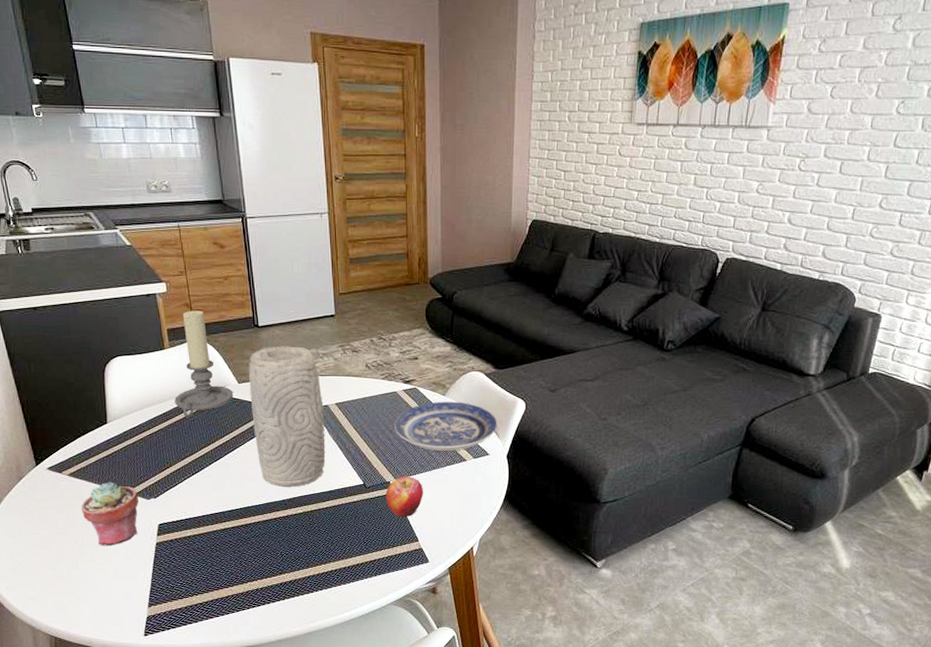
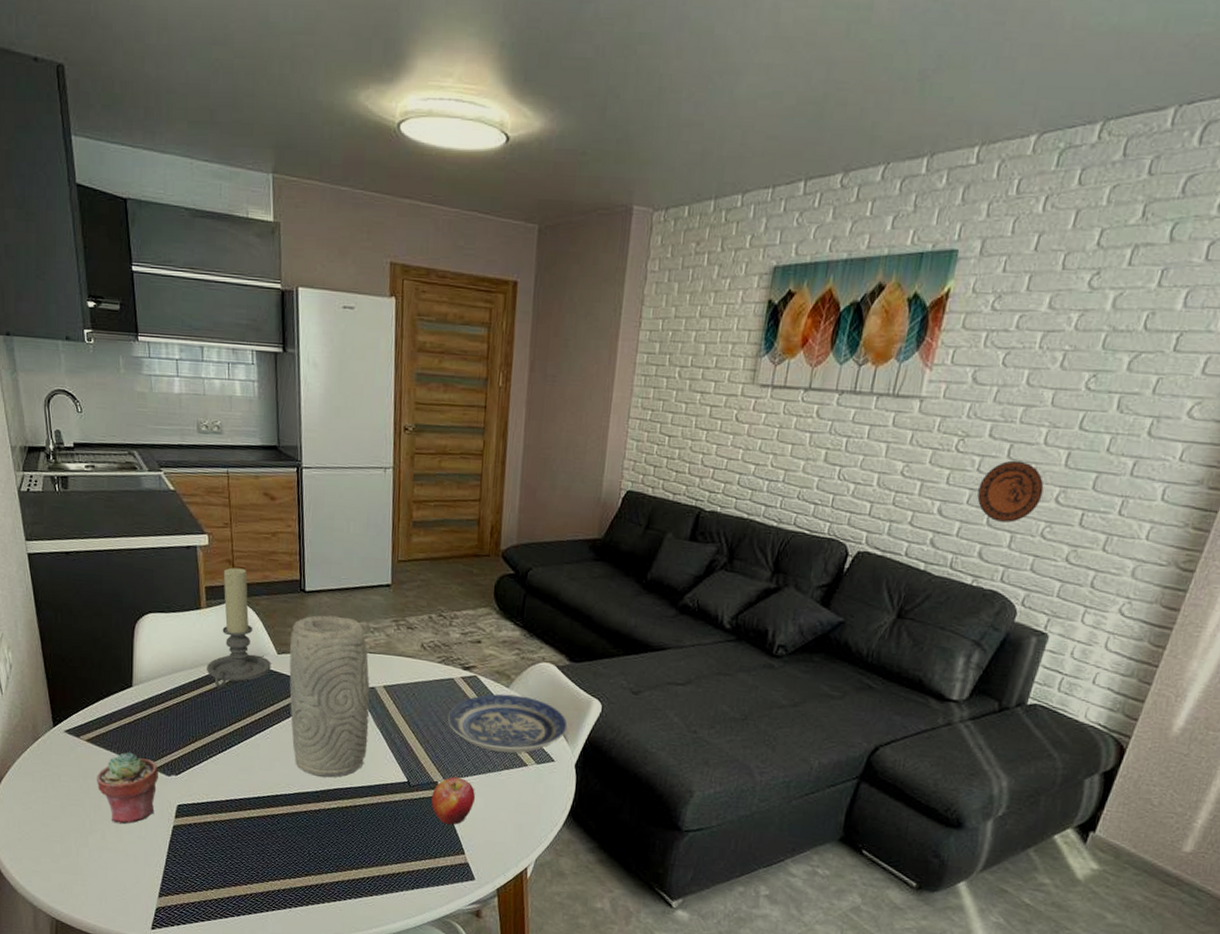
decorative plate: none [818,175,870,226] -> present [977,460,1044,523]

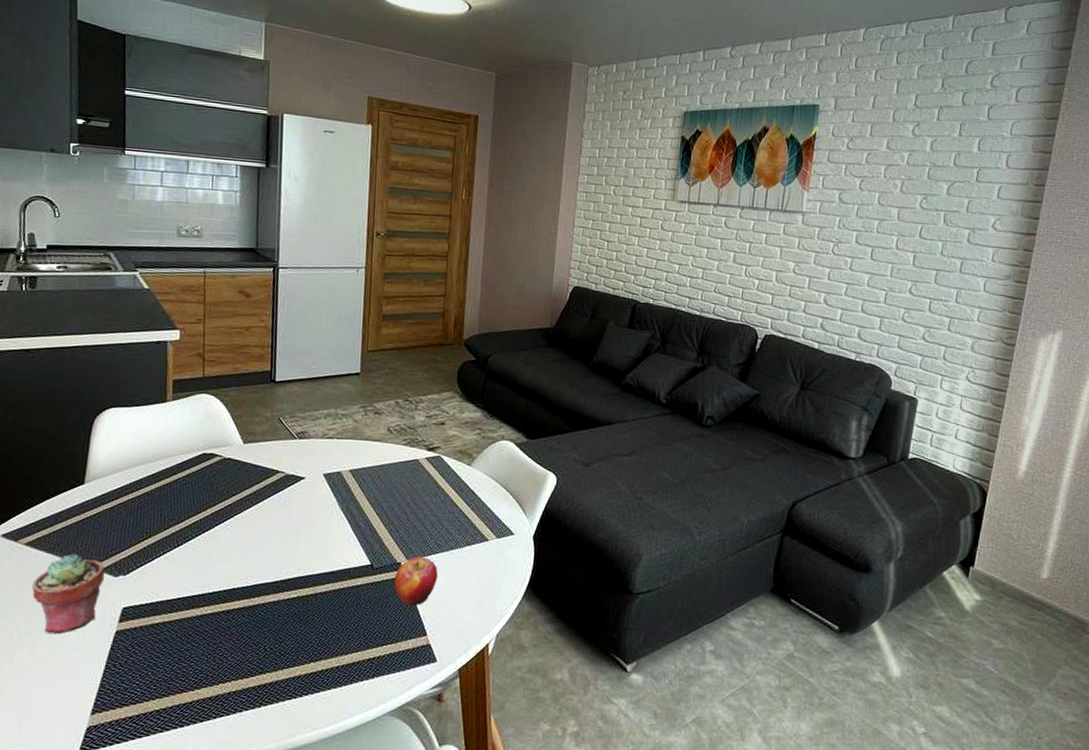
candle holder: present [207,567,271,688] -> none [167,361,237,480]
vase: present [289,615,370,778] -> none [253,404,336,566]
plate: present [447,694,568,754] -> none [411,472,526,529]
decorative plate: present [977,460,1044,523] -> none [852,261,900,310]

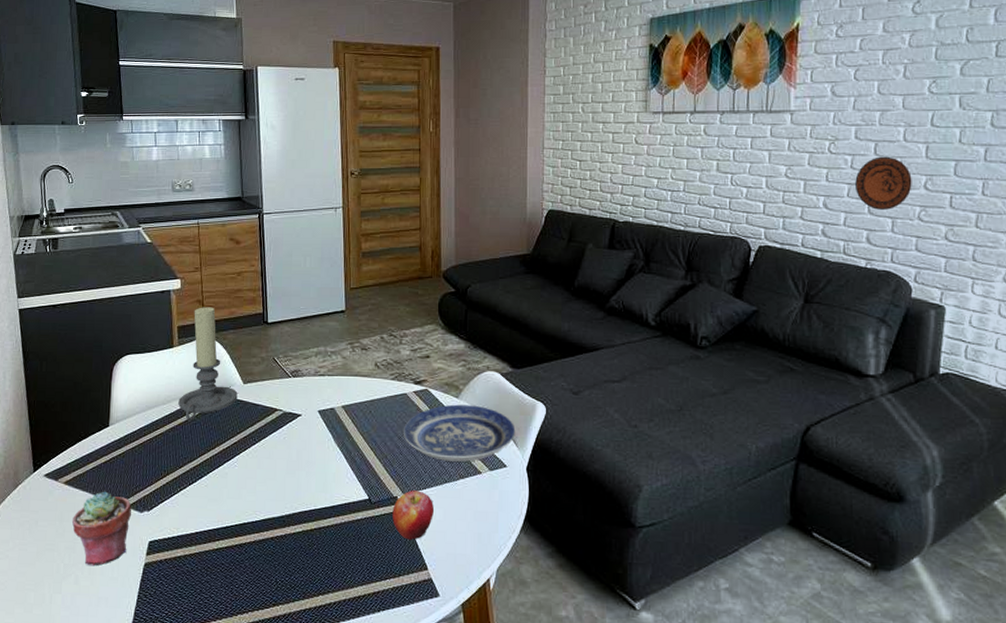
candle holder: none [167,361,237,480] -> present [178,307,238,421]
plate: none [411,472,526,529] -> present [403,404,516,462]
decorative plate: none [852,261,900,310] -> present [855,156,912,210]

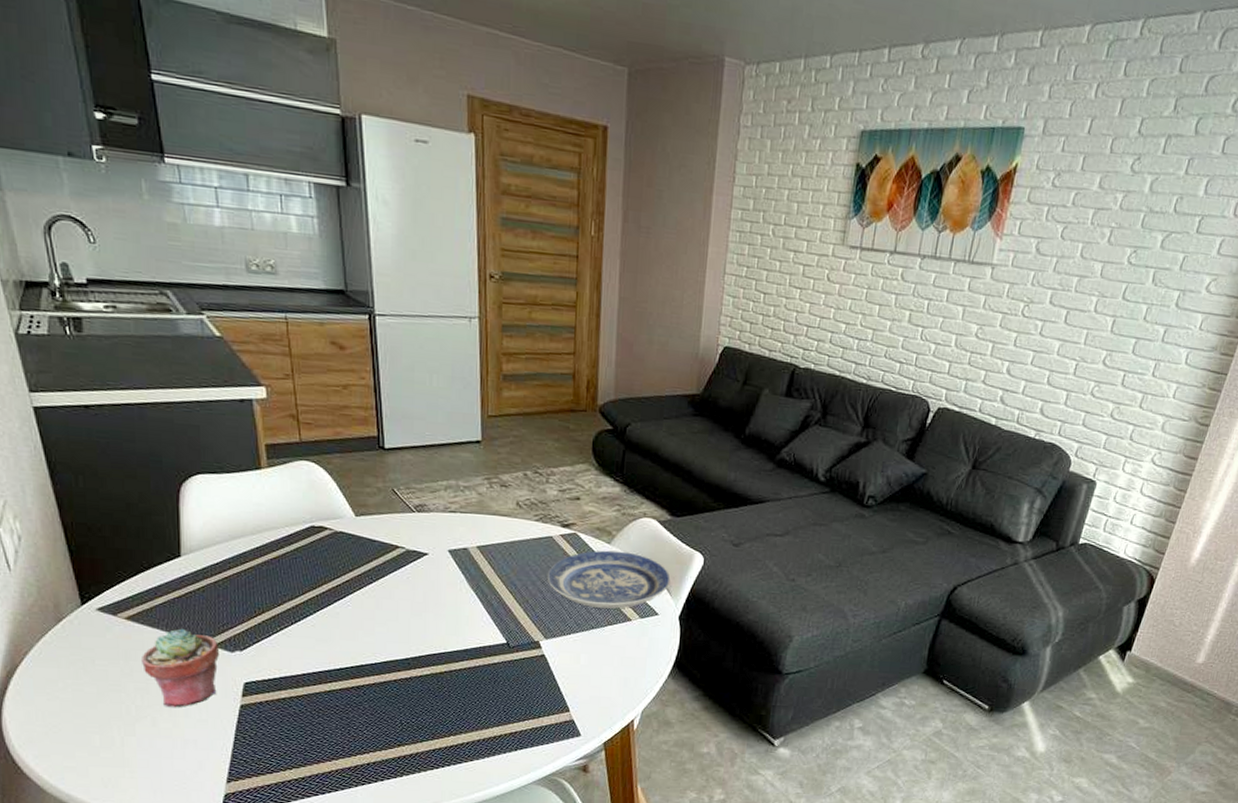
candle holder: present [178,307,238,421] -> none [272,423,349,554]
apple: present [392,490,434,540] -> none [533,635,578,684]
decorative plate: present [855,156,912,210] -> none [1039,325,1094,382]

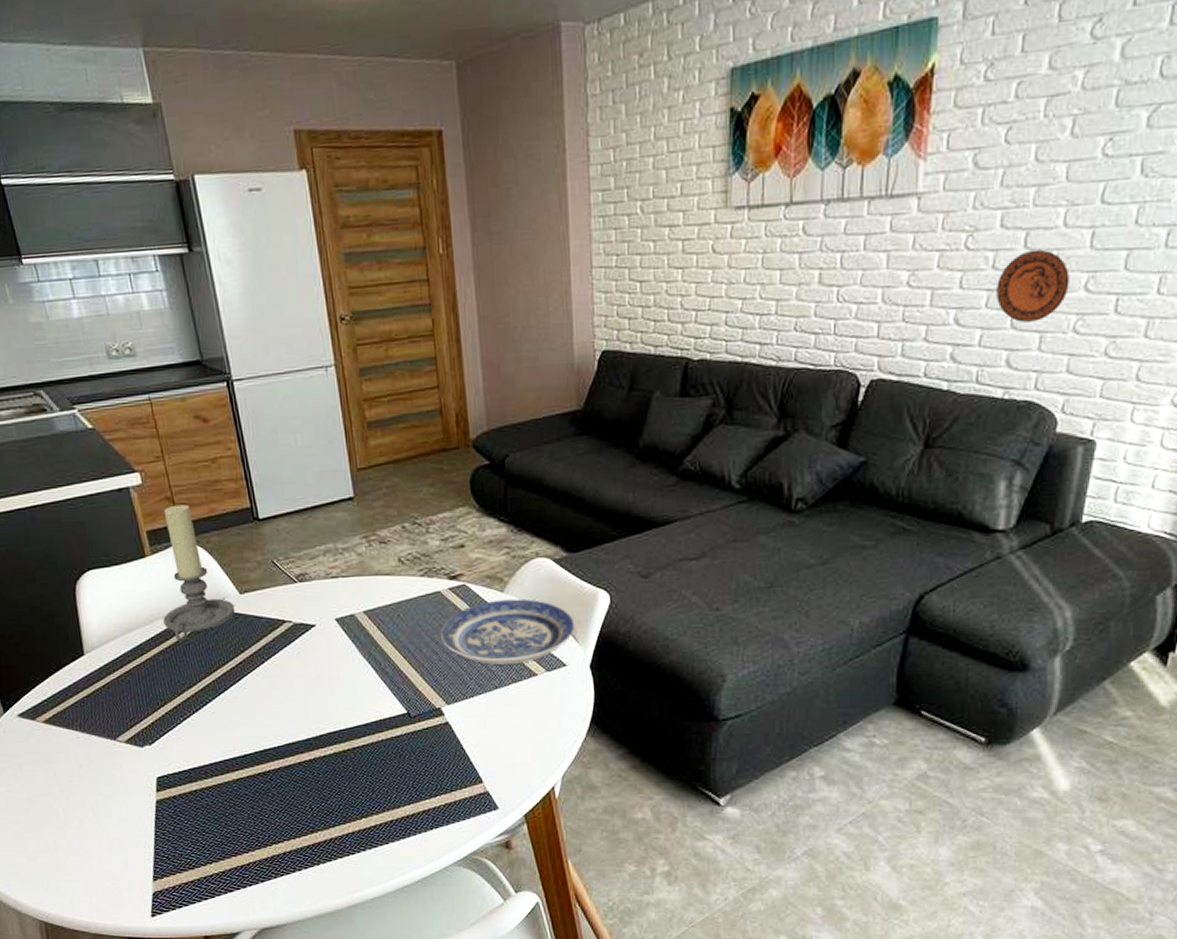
potted succulent: present [142,628,219,708] -> none [62,727,133,808]
candle holder: none [272,423,349,554] -> present [163,504,235,641]
decorative plate: none [1039,325,1094,382] -> present [996,249,1070,323]

